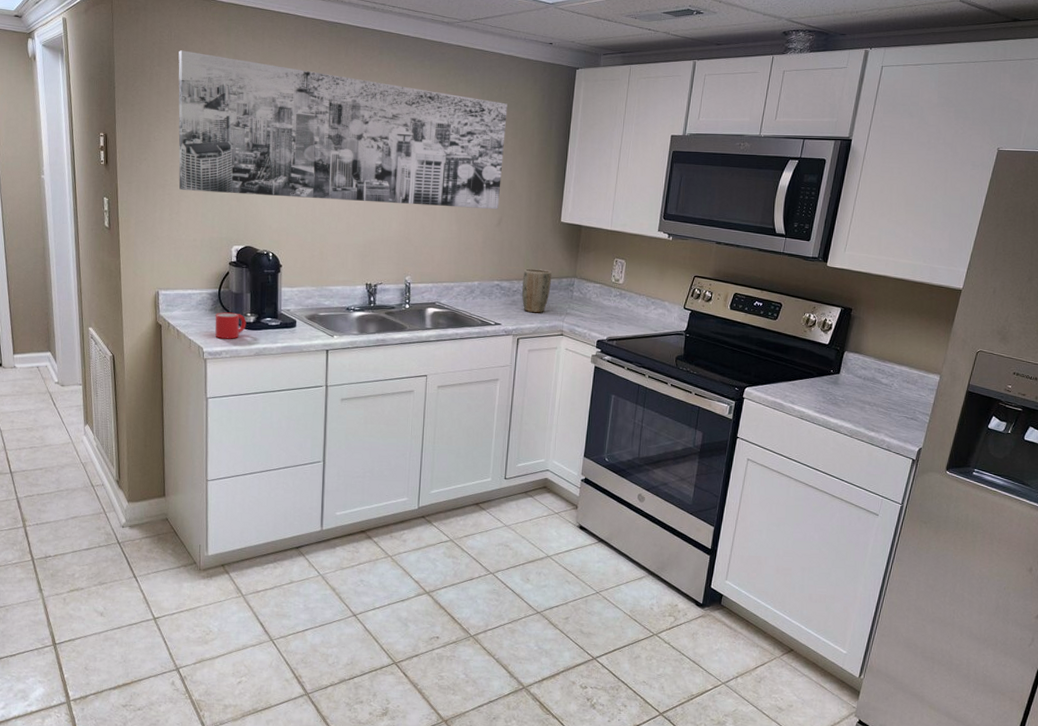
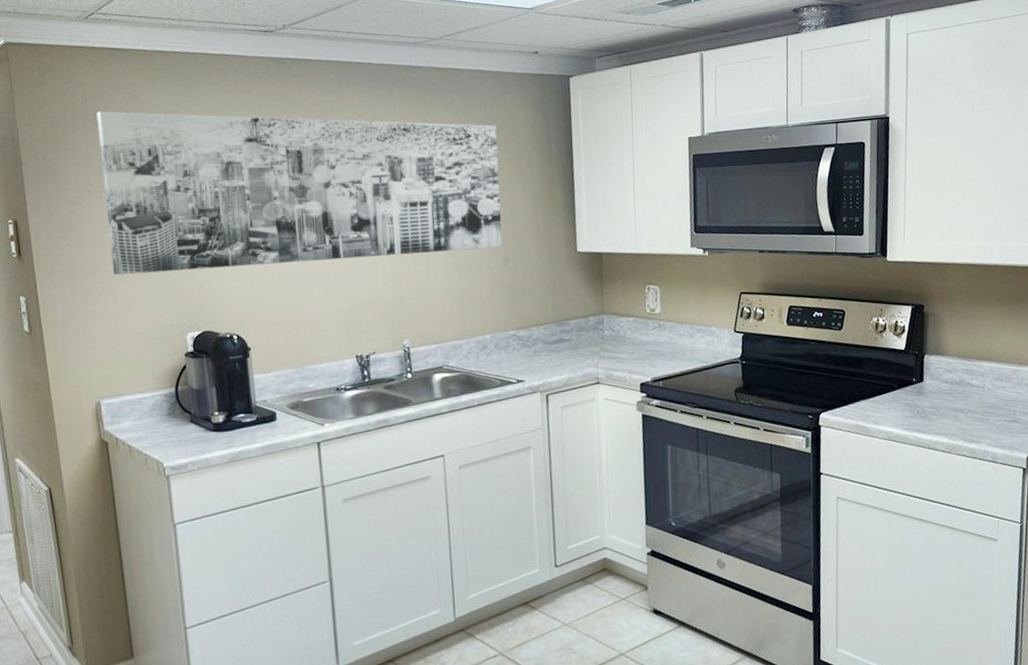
mug: present [215,312,246,339] -> none [174,413,215,448]
plant pot: present [522,268,552,313] -> none [542,309,577,362]

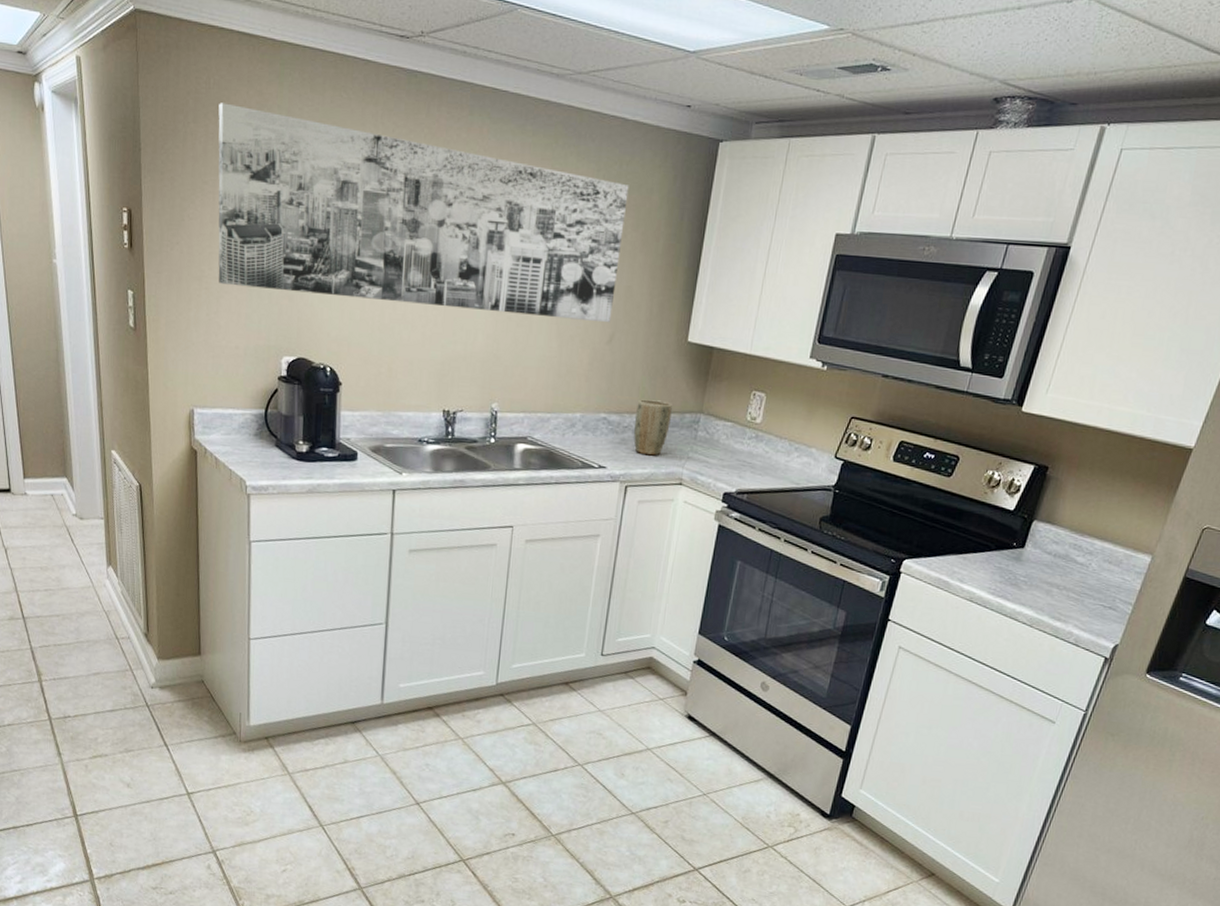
plant pot: none [542,309,577,362] -> present [633,399,673,456]

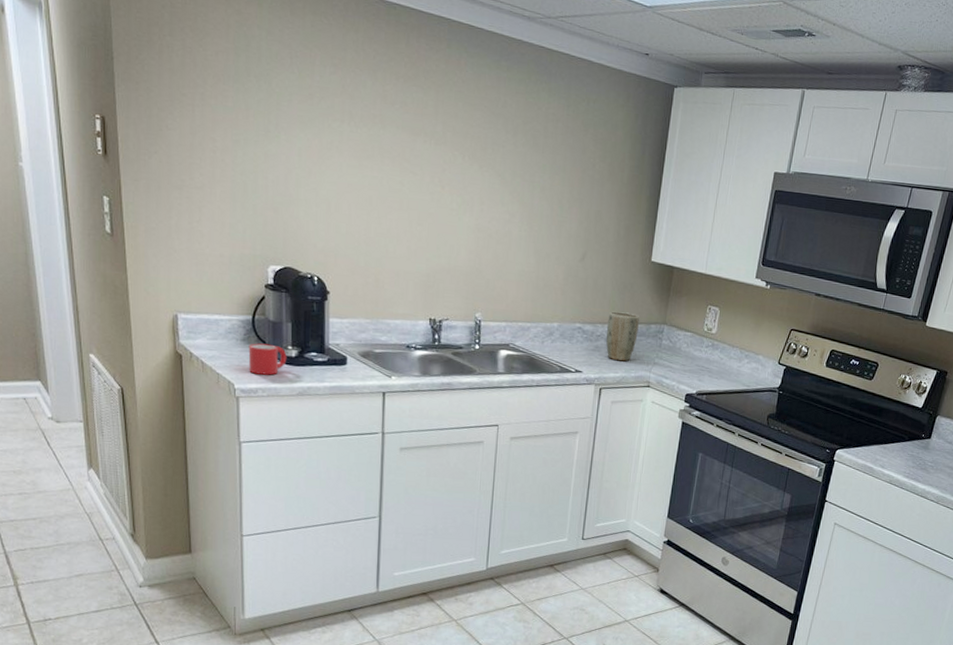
wall art: present [218,103,629,323] -> none [196,18,596,243]
mug: none [260,438,298,472] -> present [248,343,287,375]

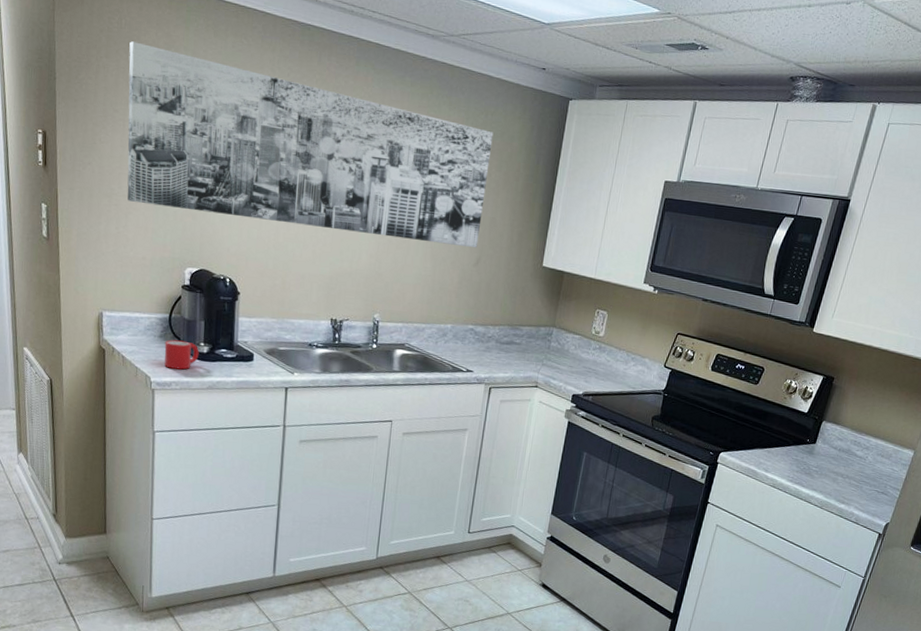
wall art: none [196,18,596,243] -> present [127,41,494,249]
plant pot: present [606,311,640,362] -> none [496,314,530,363]

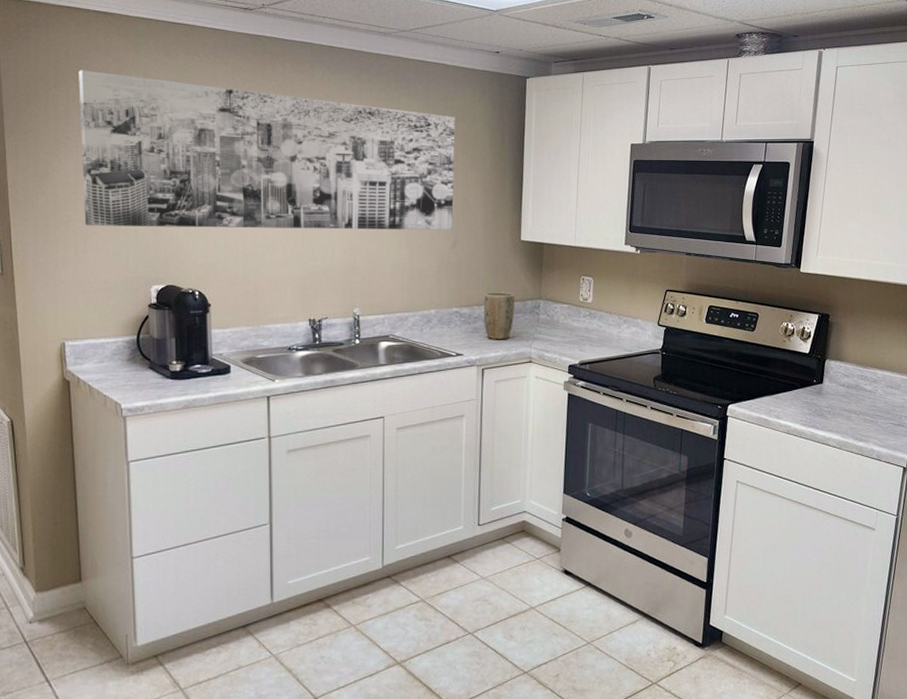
mug: present [164,340,199,370] -> none [134,361,172,392]
plant pot: none [496,314,530,363] -> present [484,292,516,340]

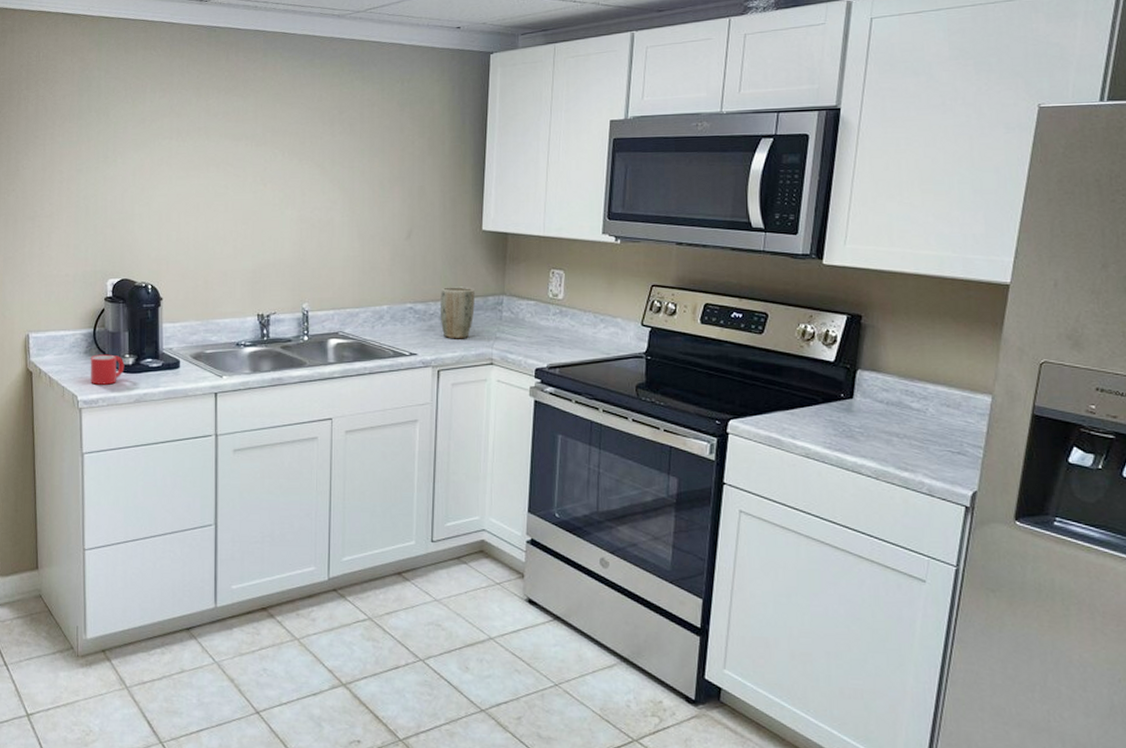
wall art: present [79,70,456,231] -> none [47,70,412,222]
mug: none [134,361,172,392] -> present [90,354,125,385]

